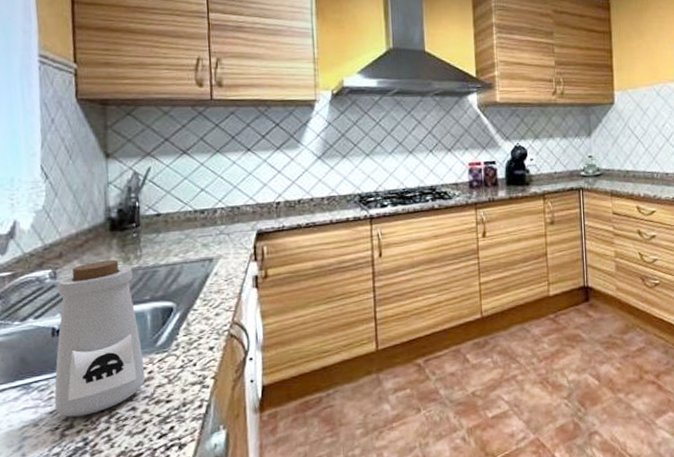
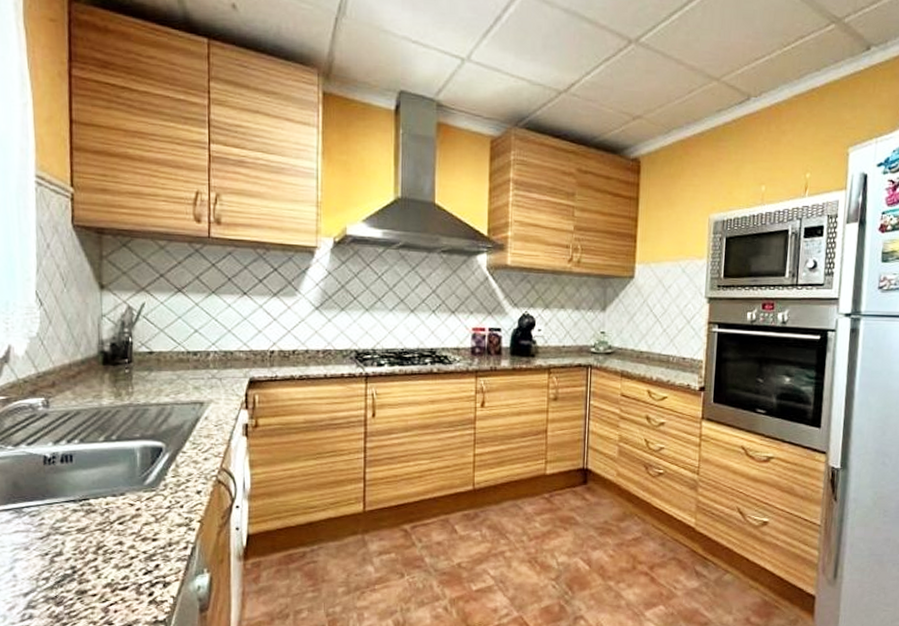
bottle: present [54,259,146,417] -> none [44,393,133,545]

